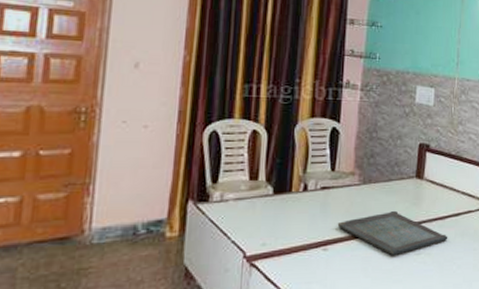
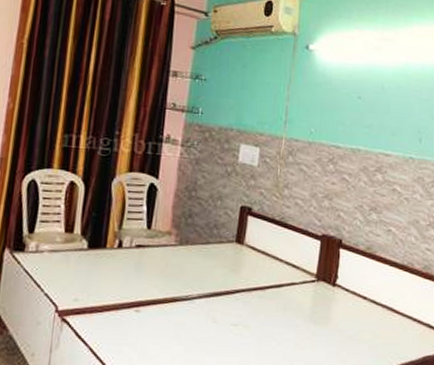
serving tray: present [337,210,448,255] -> none [151,275,269,324]

